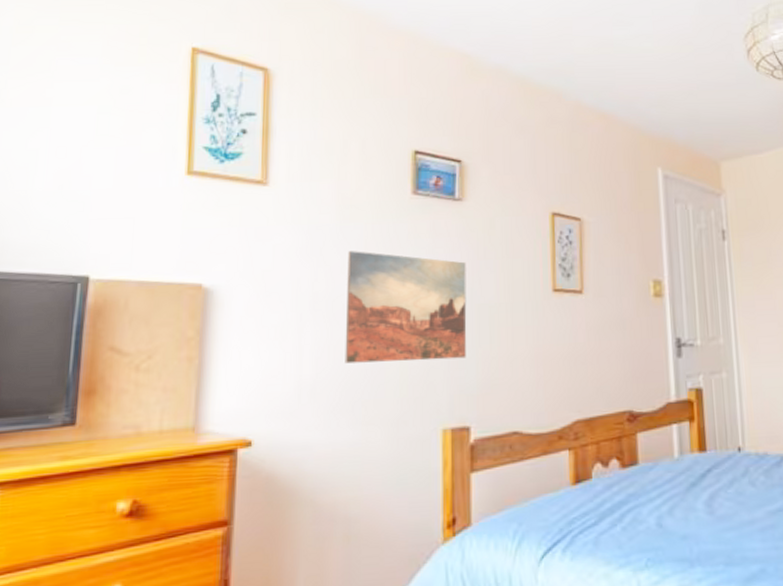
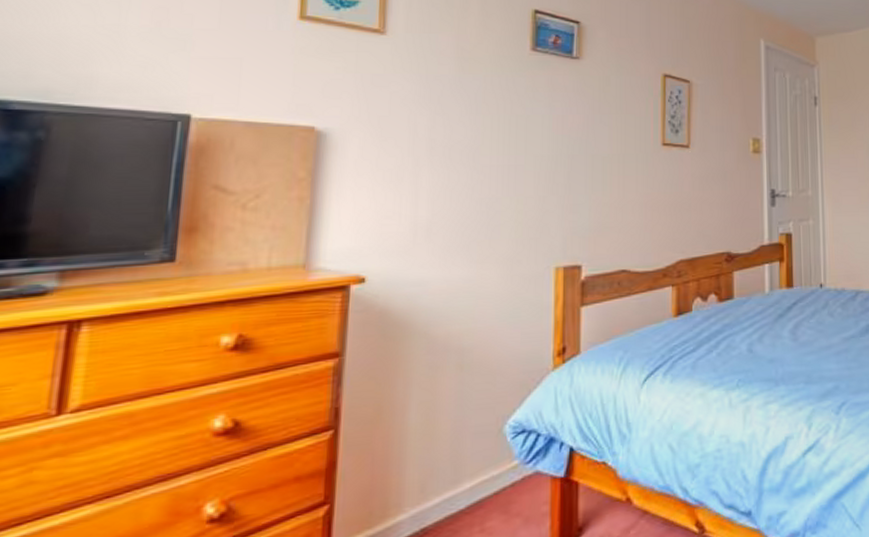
wall art: present [345,251,467,364] -> none [461,101,582,206]

